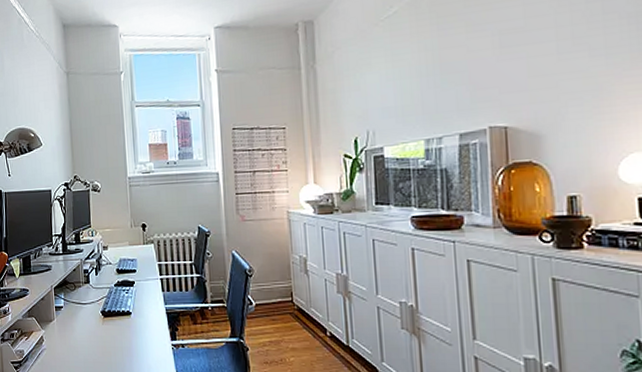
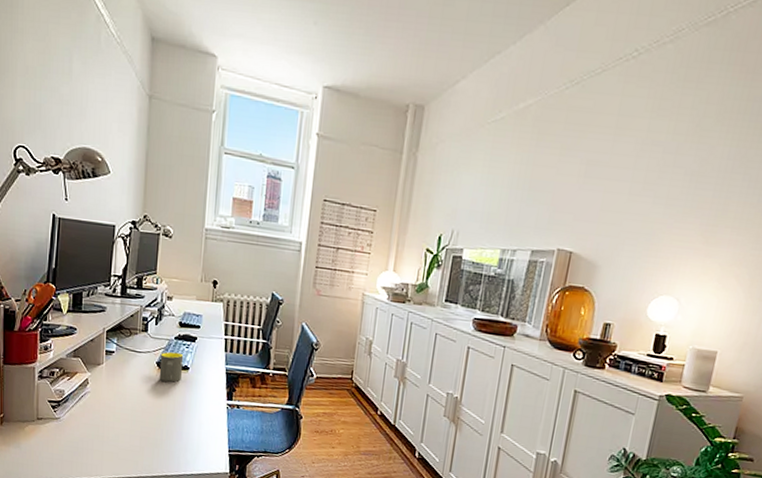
mug: none [103,299,126,329] -> present [159,351,184,383]

